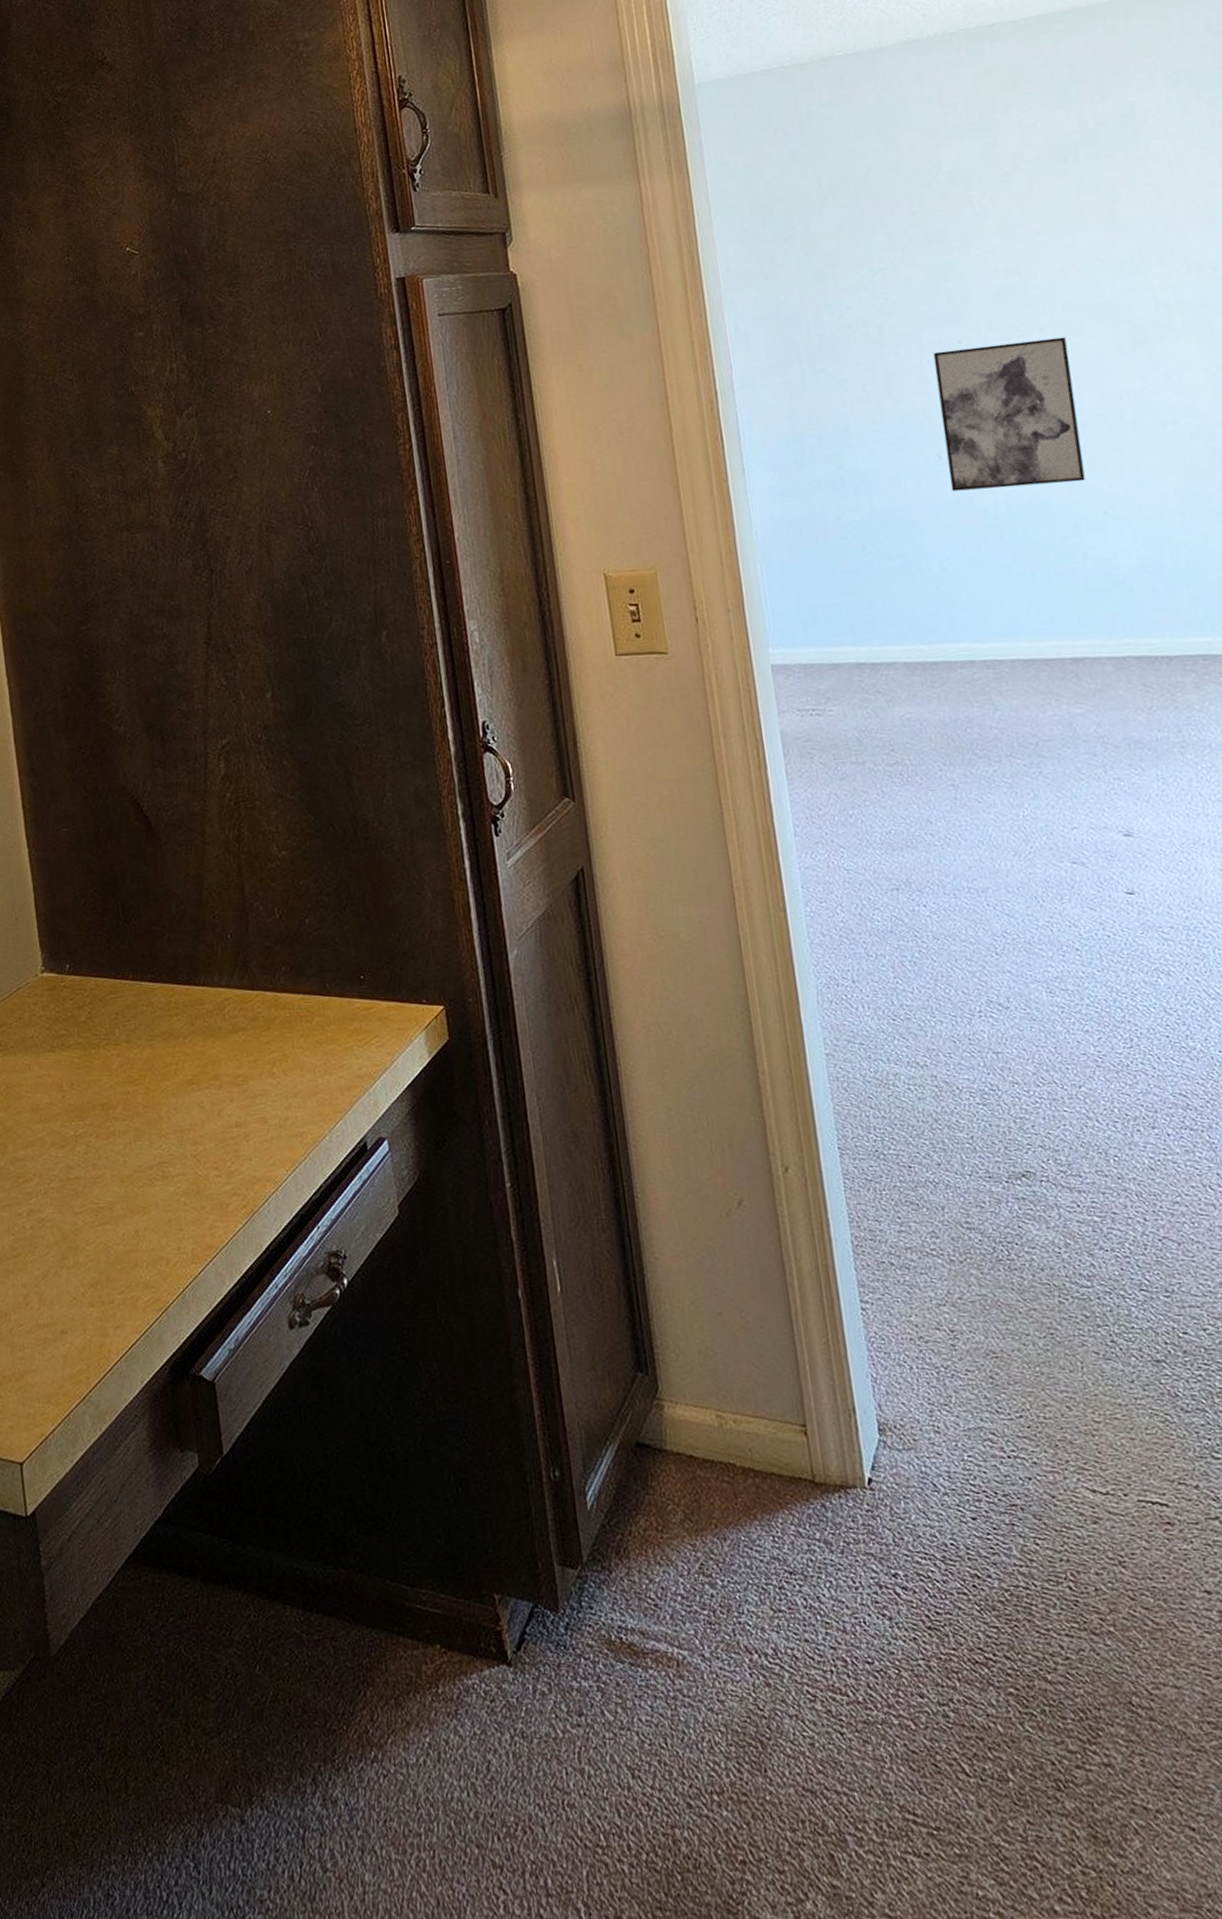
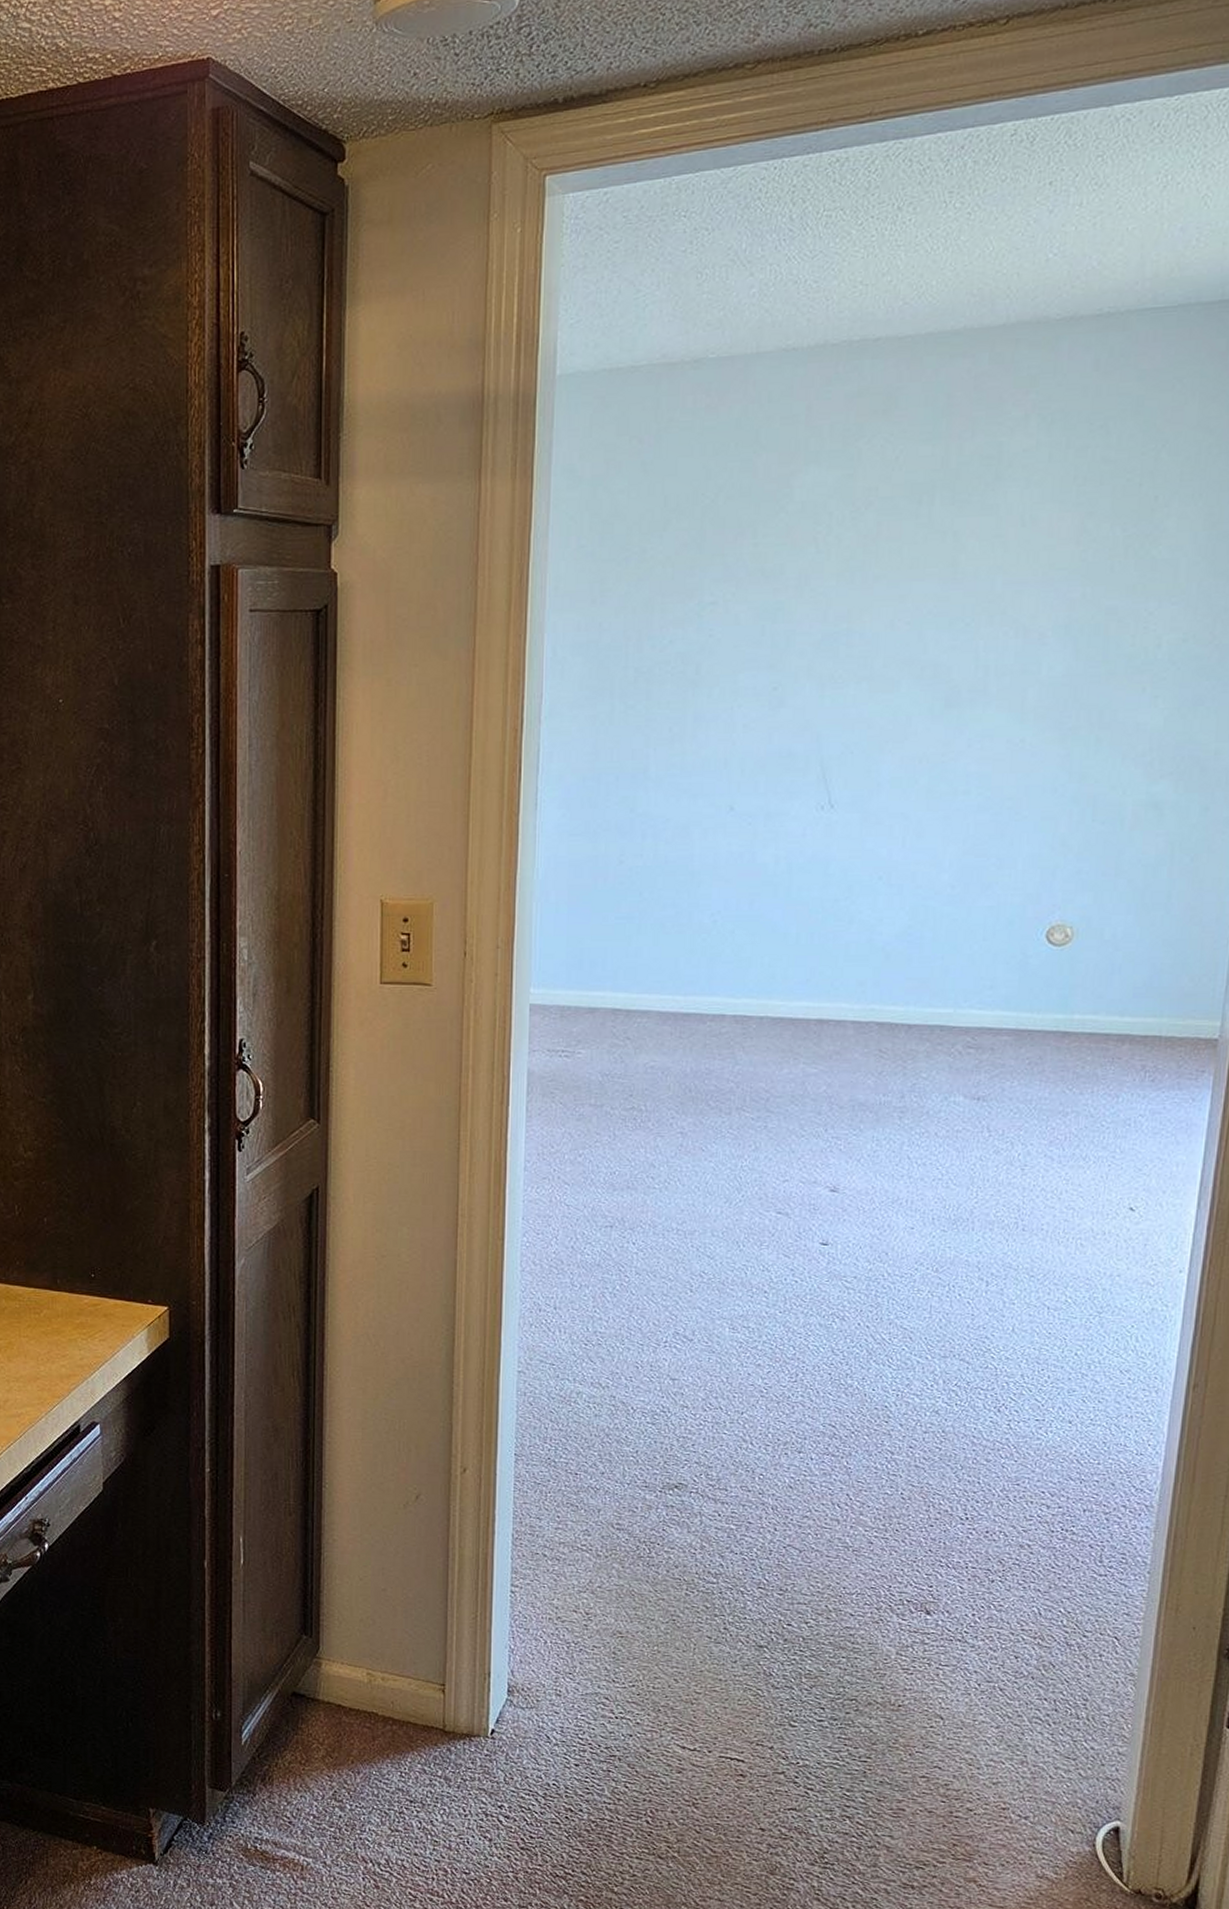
wall art: present [933,337,1086,492] -> none [737,693,880,845]

